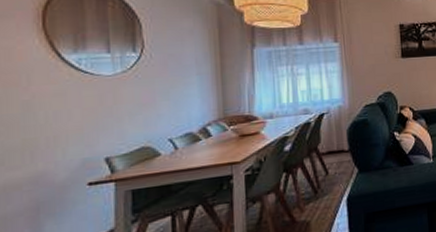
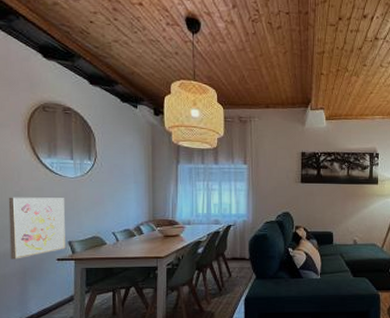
wall art: none [11,102,101,193] -> present [8,197,66,259]

